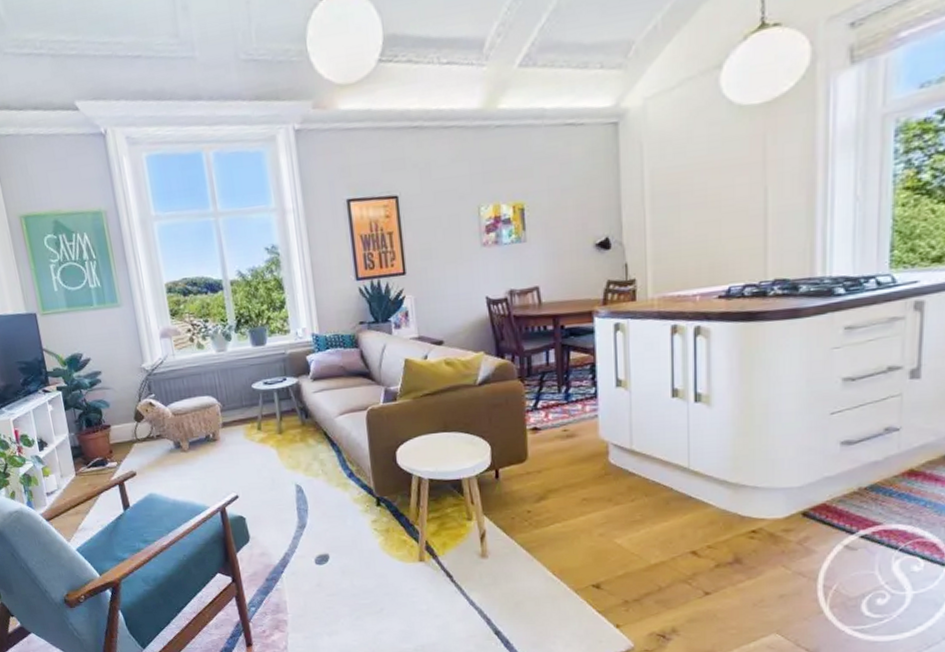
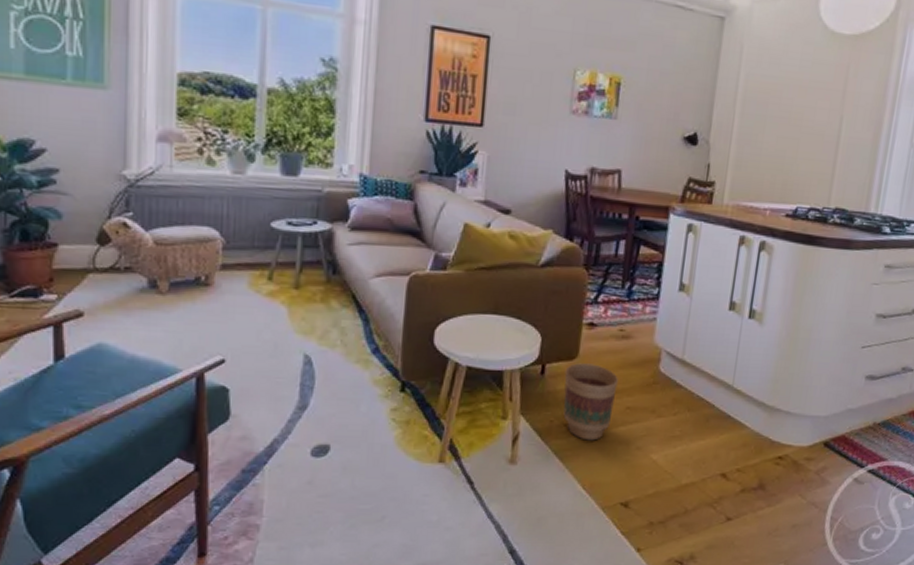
flower pot: none [517,463,570,532] -> present [563,363,618,441]

